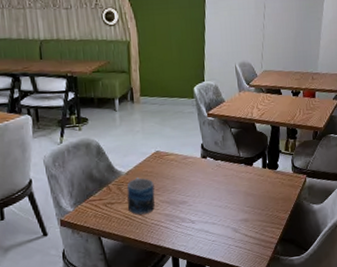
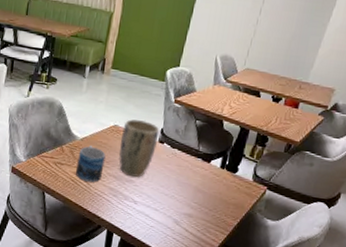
plant pot: none [164,139,201,198] -> present [119,119,160,178]

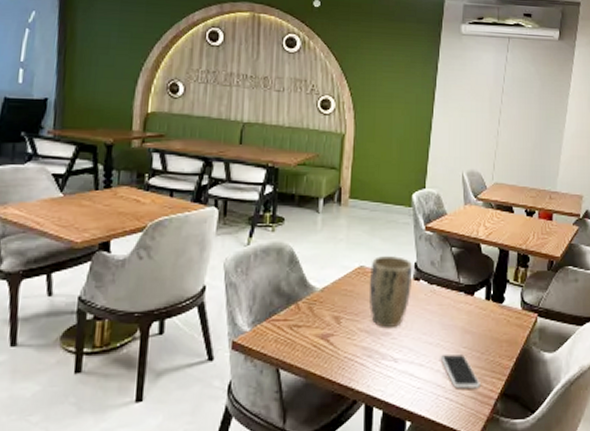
mug: present [75,145,106,183] -> none [317,295,353,344]
smartphone: none [173,204,205,236] -> present [440,353,480,389]

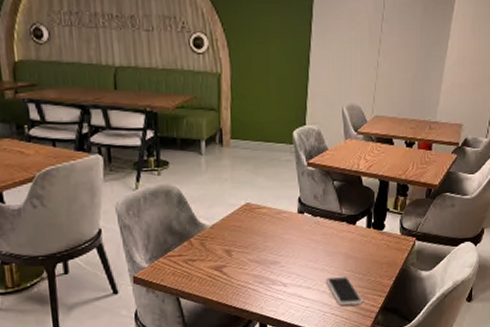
plant pot: present [368,255,413,329] -> none [256,191,297,258]

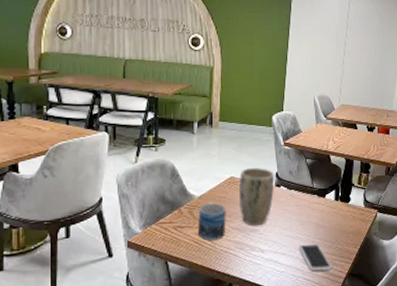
mug: none [210,231,243,274] -> present [197,201,226,240]
plant pot: none [256,191,297,258] -> present [238,167,275,226]

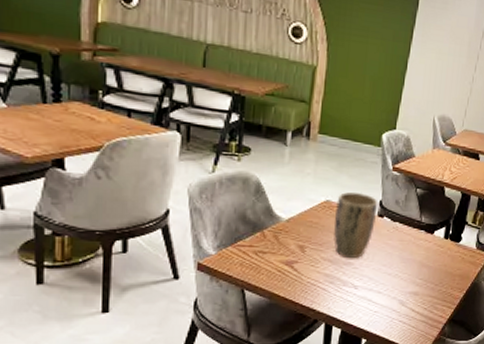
mug: present [197,201,226,240] -> none [281,226,318,270]
smartphone: present [298,244,332,272] -> none [397,284,432,314]

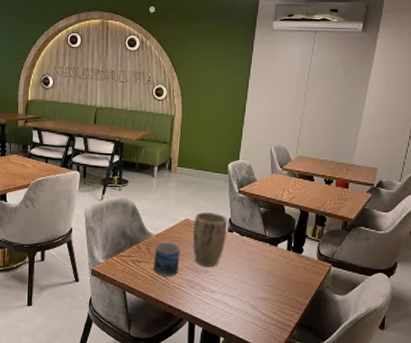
mug: none [281,226,318,270] -> present [153,240,180,276]

